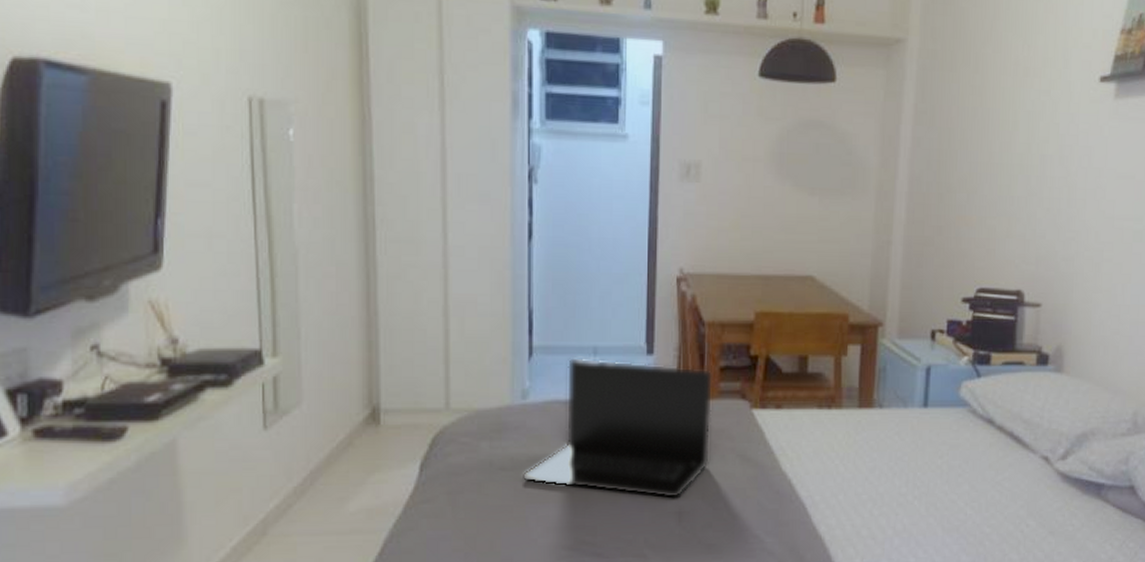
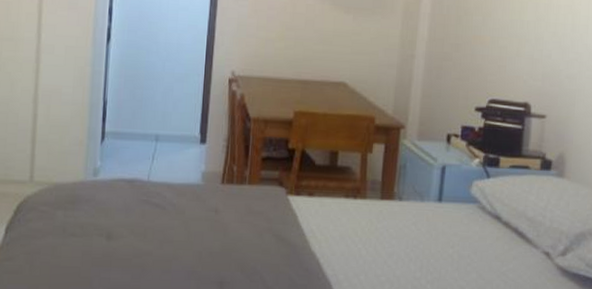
laptop: present [523,356,713,499] -> none [90,142,256,270]

